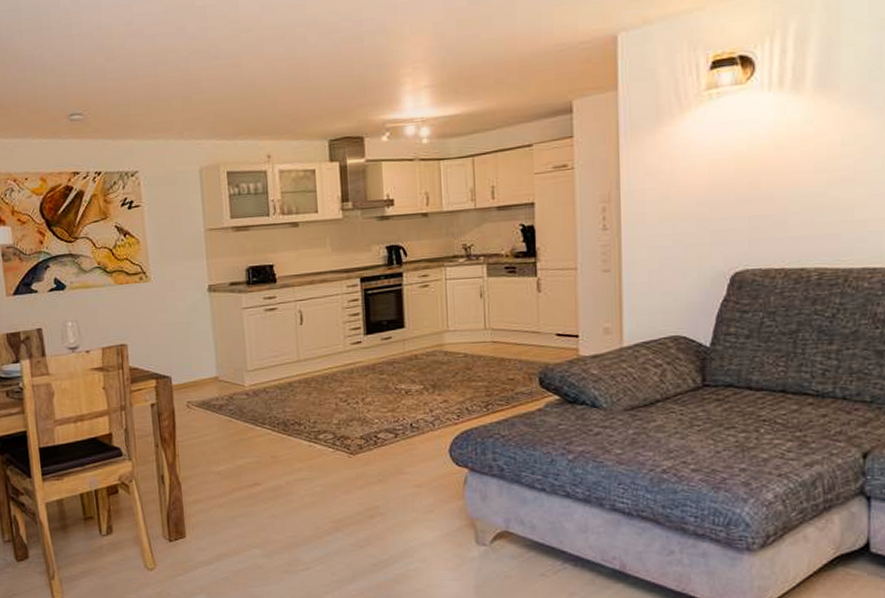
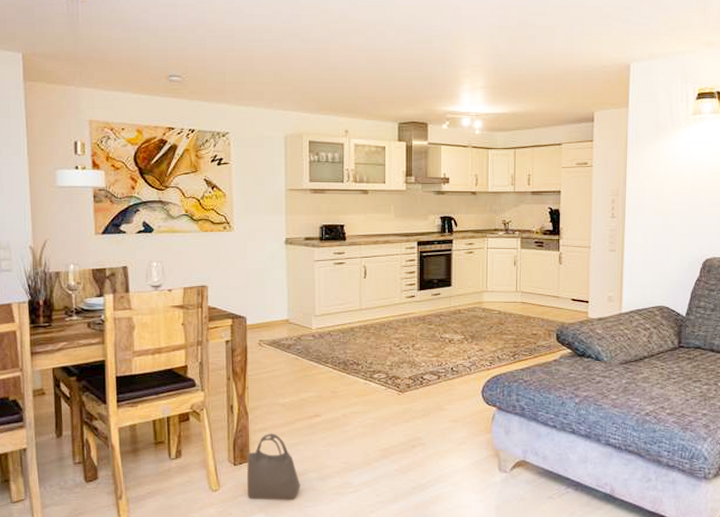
handbag: none [183,505,244,579] -> present [246,433,300,500]

